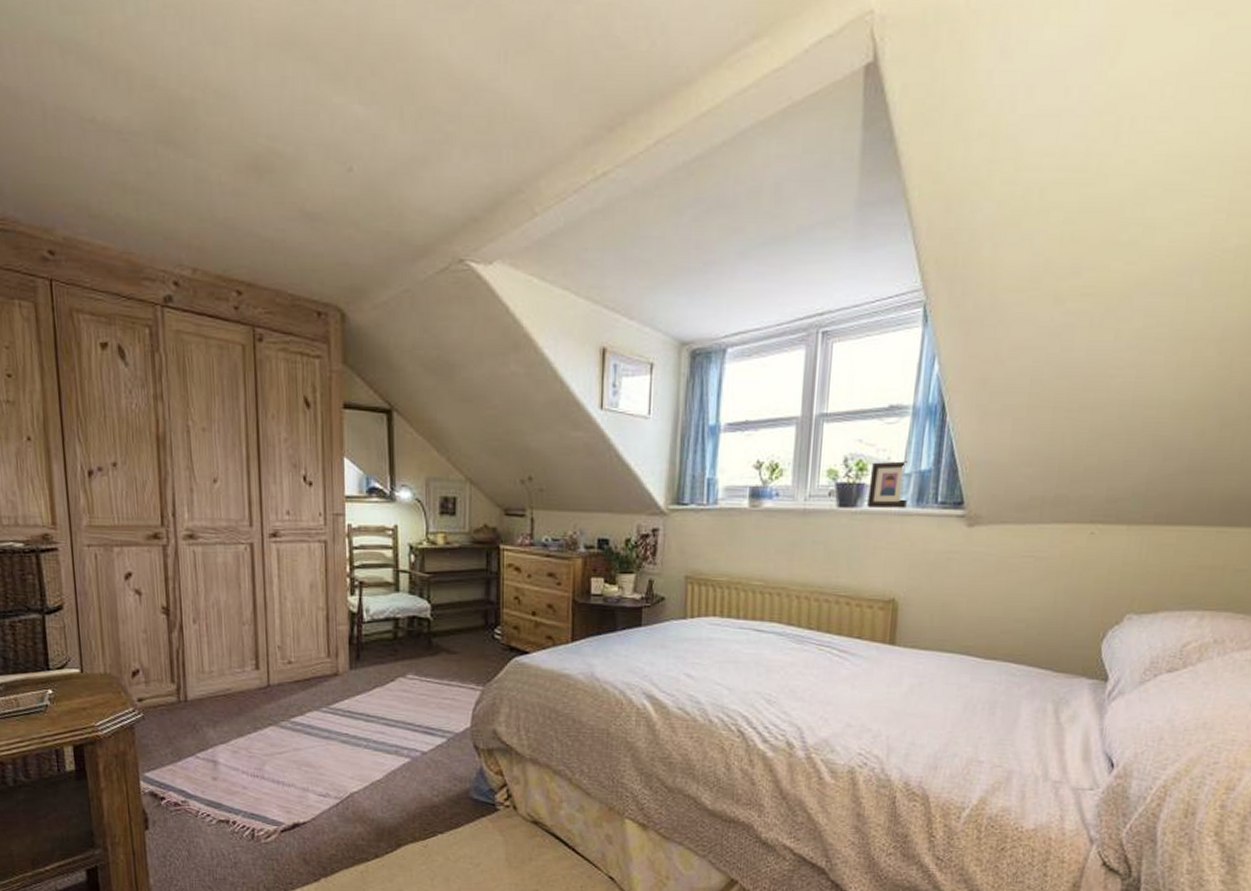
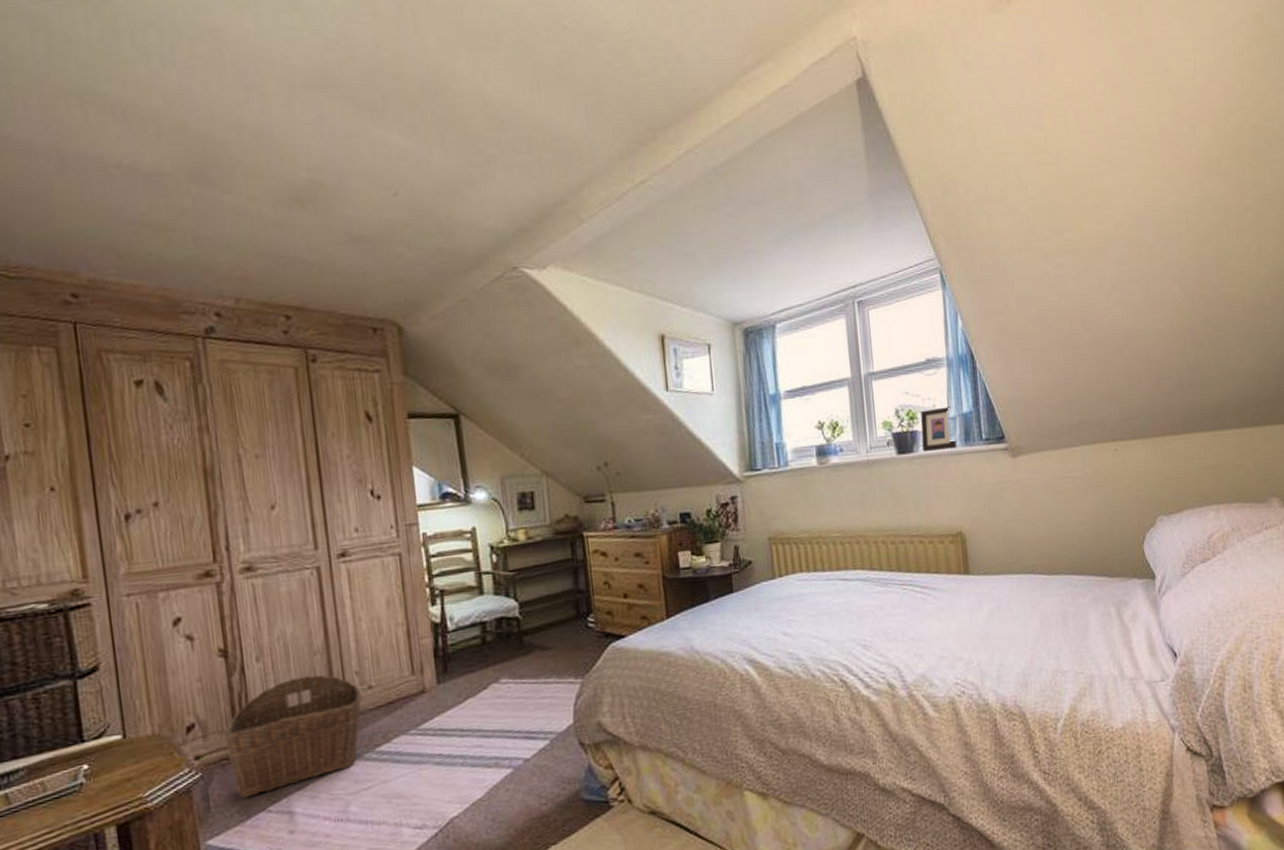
wicker basket: none [163,643,283,743] -> present [224,674,362,799]

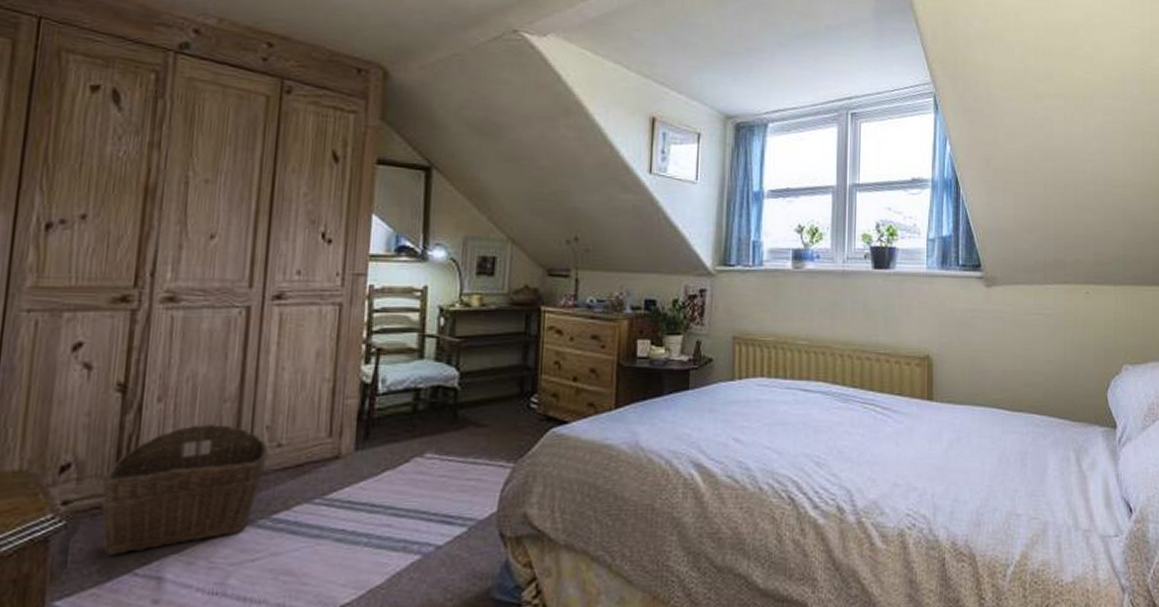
picture frame: present [920,406,957,453] -> none [899,227,933,271]

